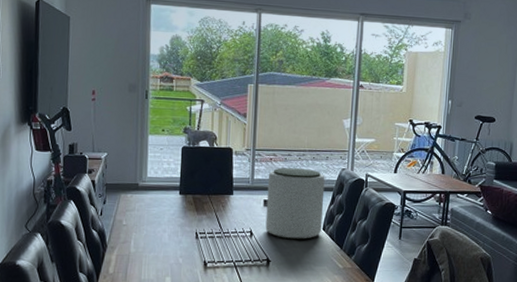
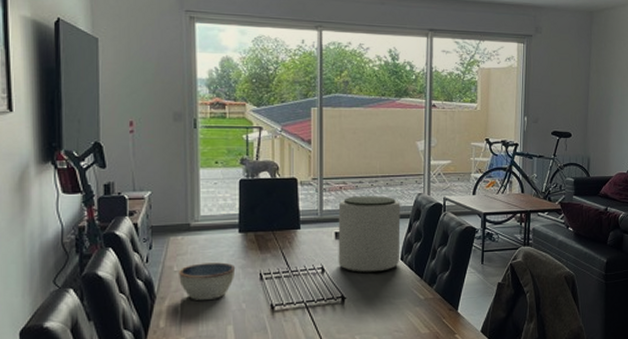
bowl: none [126,219,175,253] -> present [178,262,236,300]

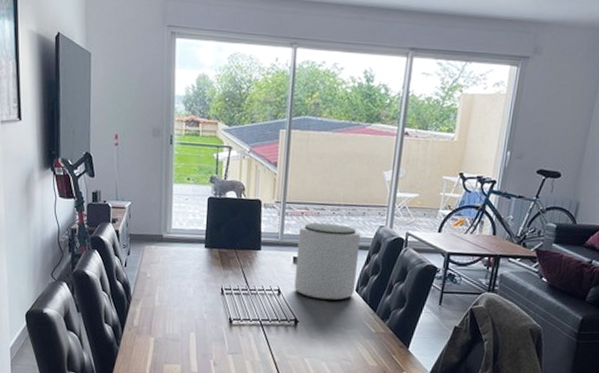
bowl: present [178,262,236,300] -> none [150,272,200,307]

